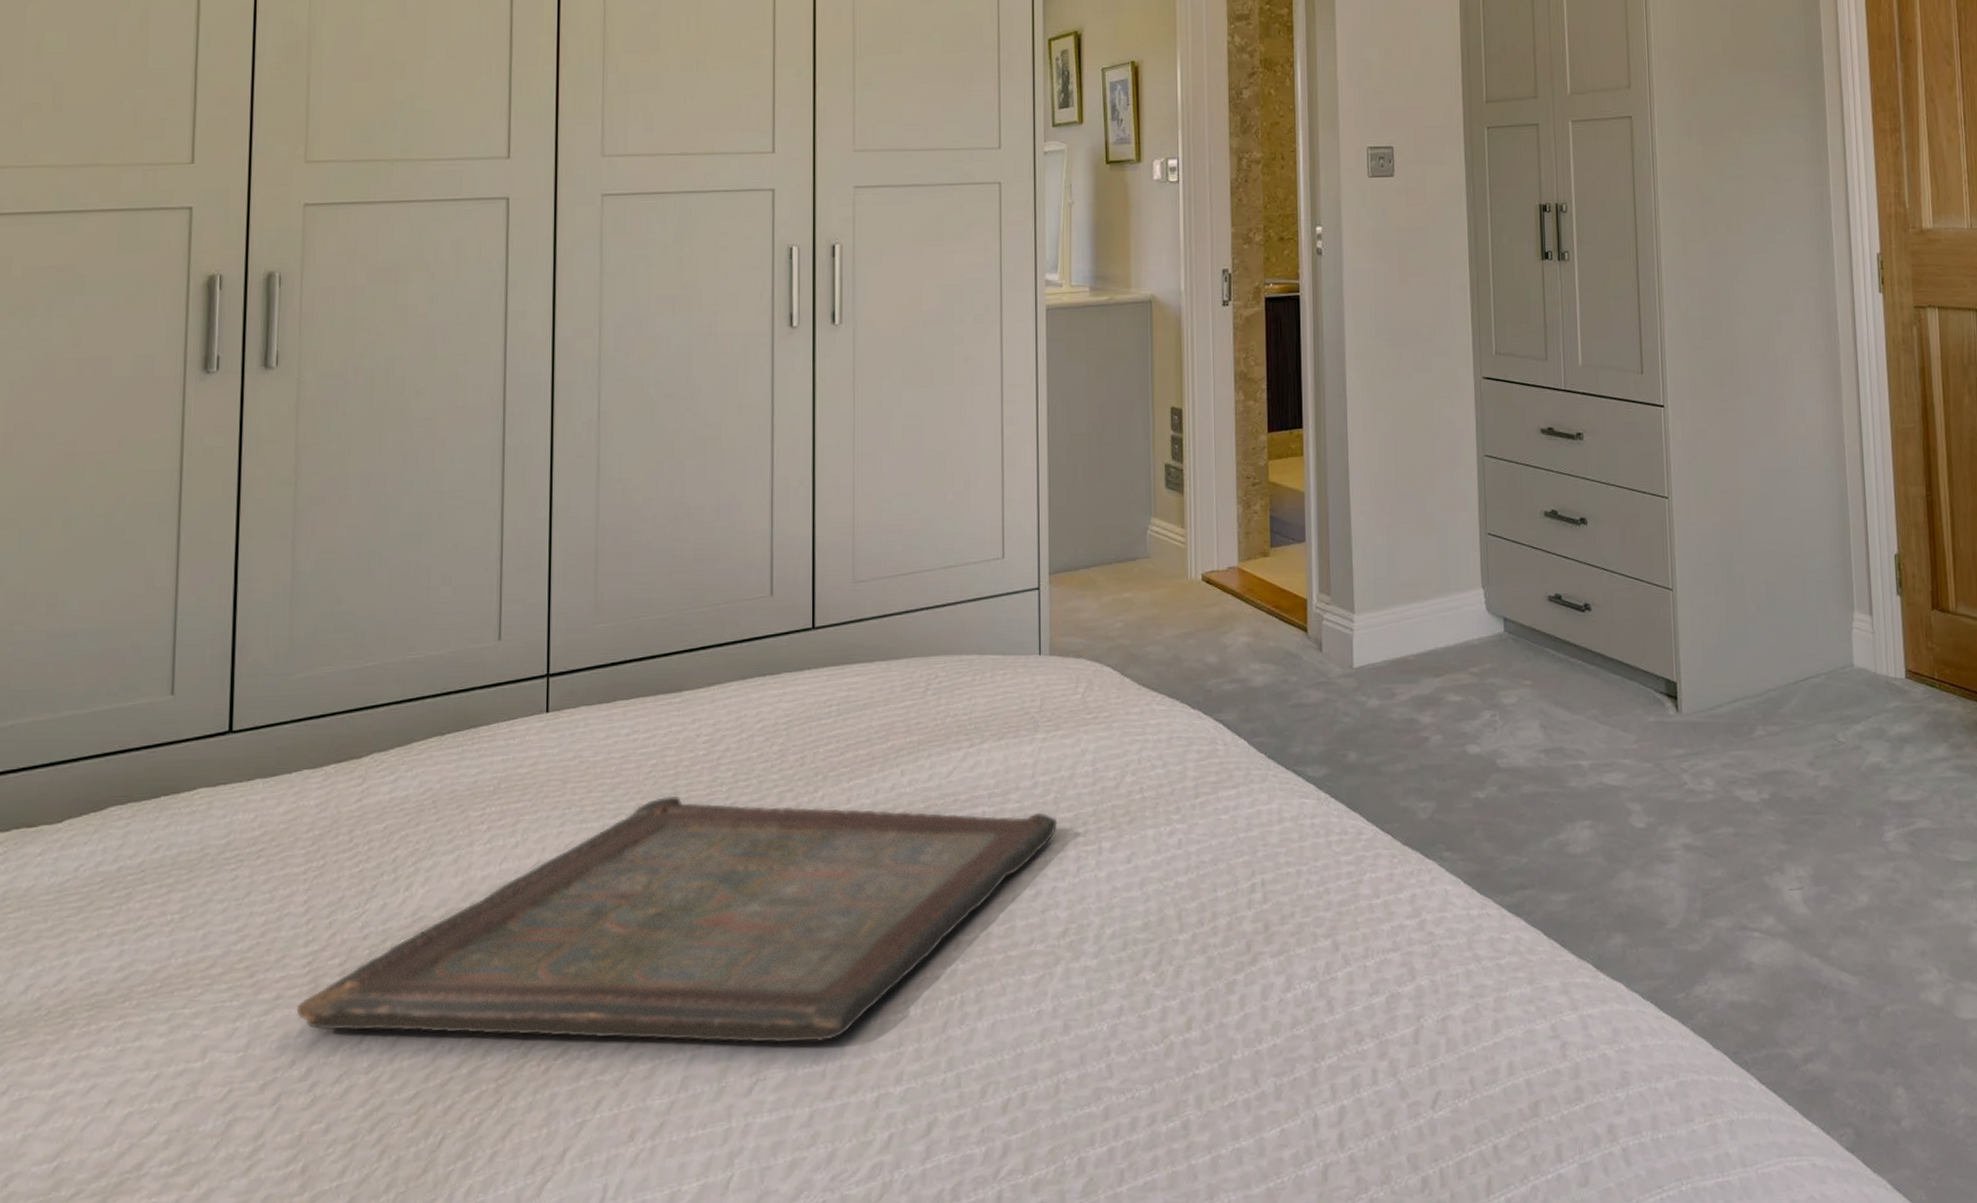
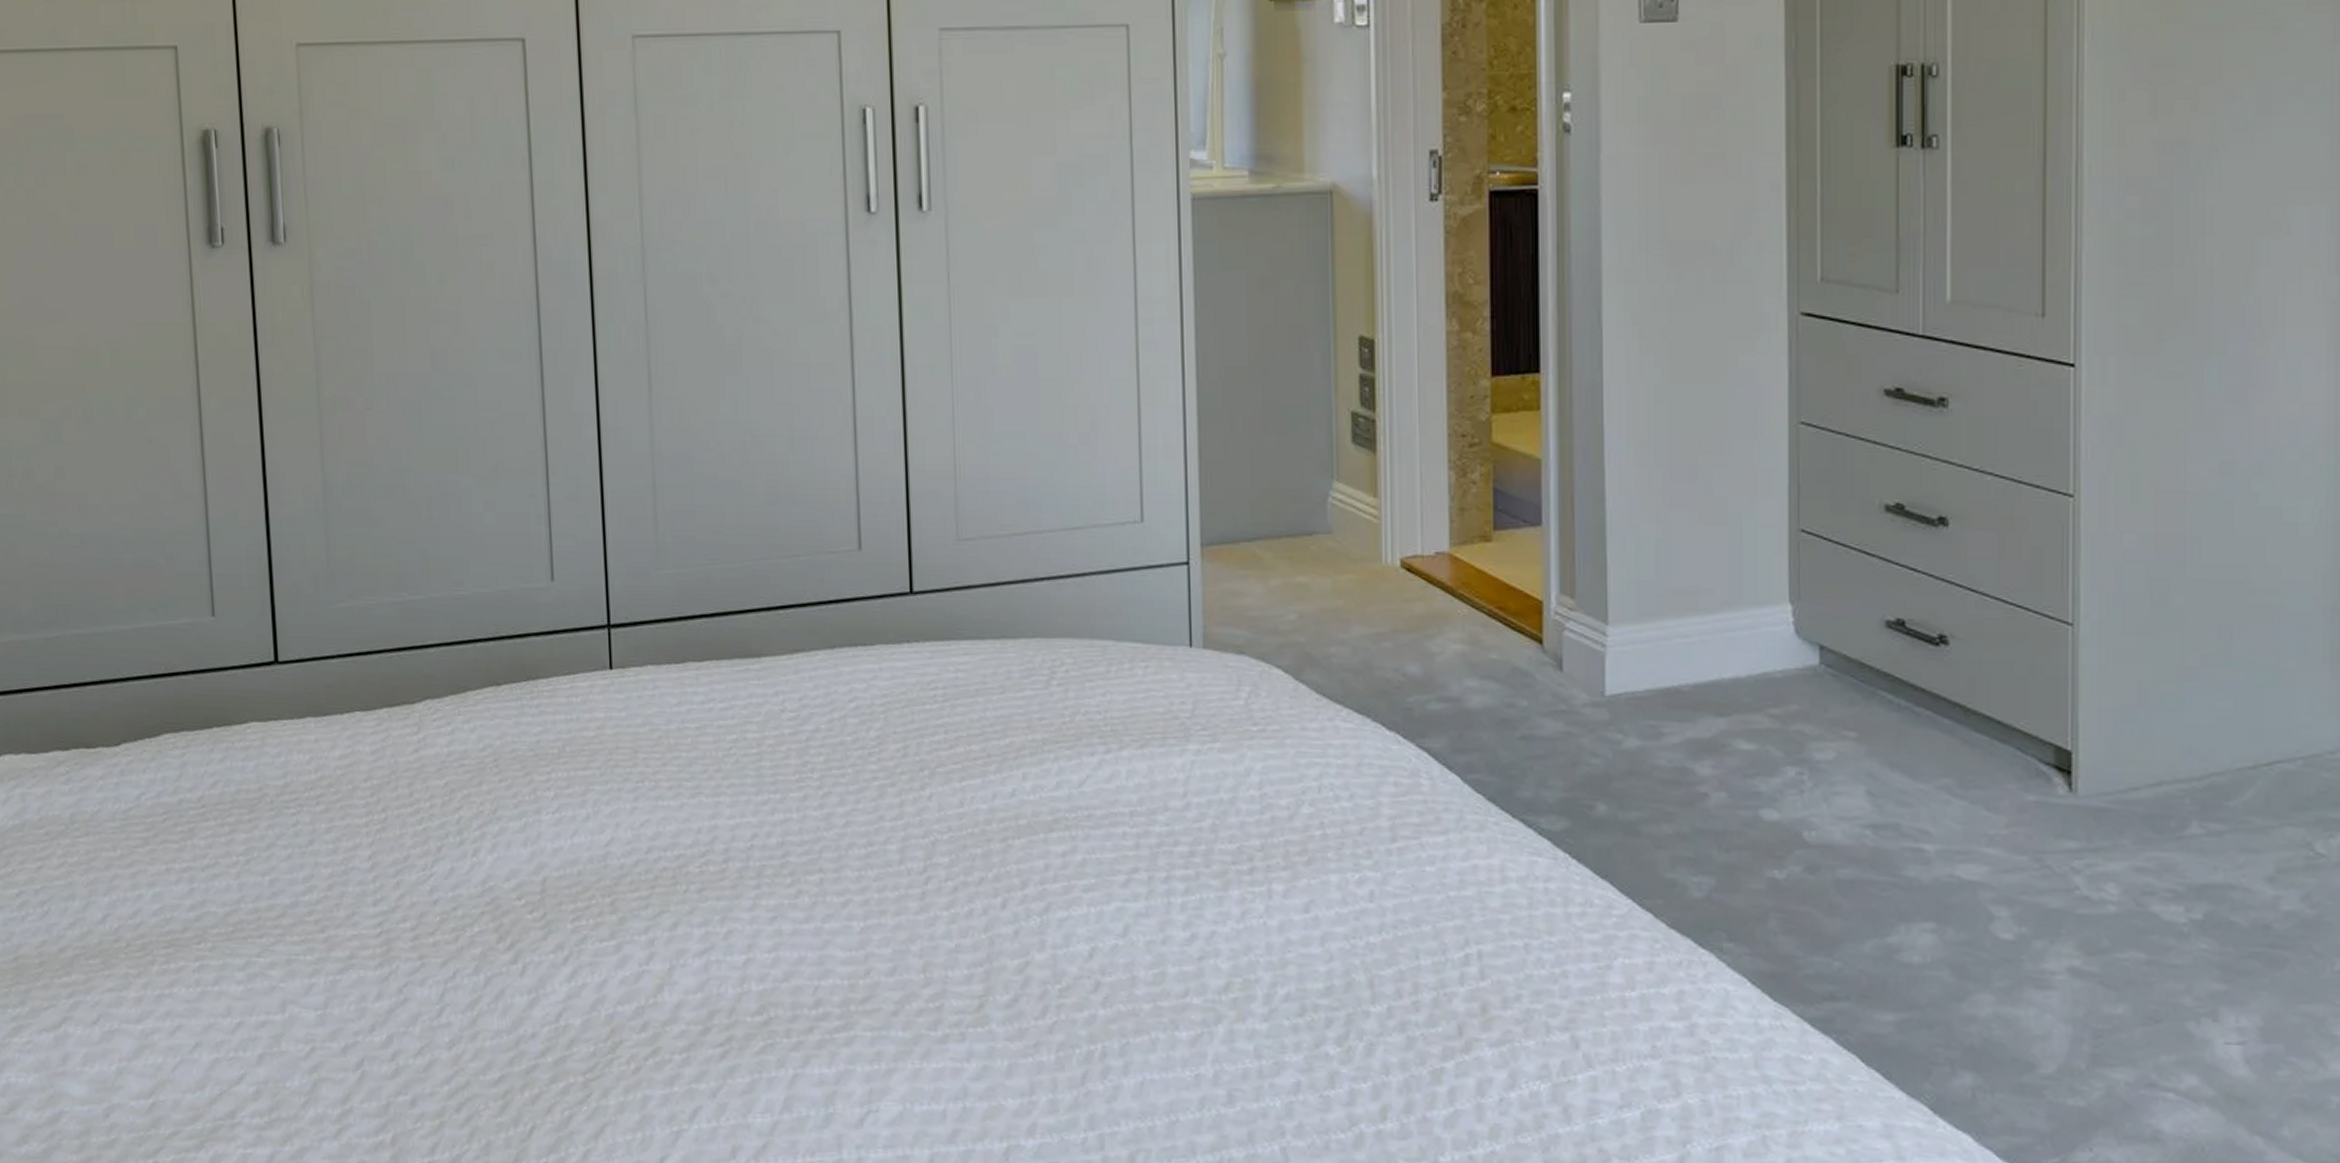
serving tray: present [296,795,1058,1043] -> none [371,778,1217,1079]

